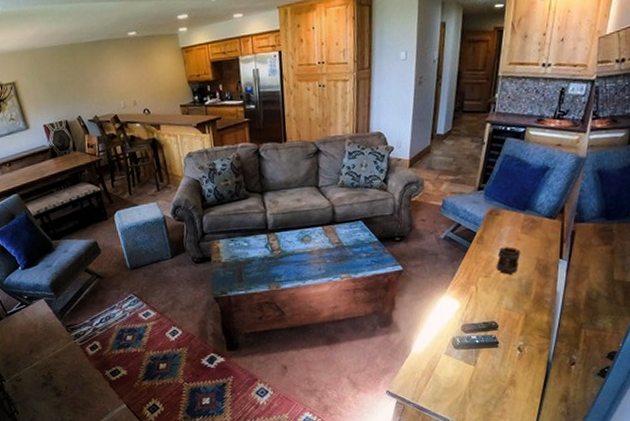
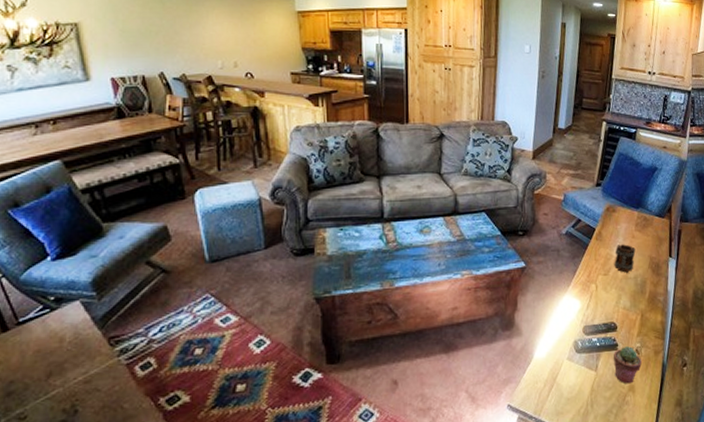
potted succulent: none [493,343,524,379] -> present [613,345,642,384]

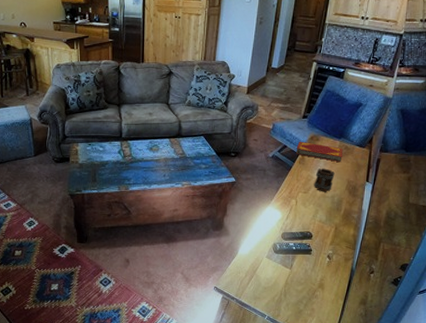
hardback book: none [592,213,643,237] -> present [296,141,343,163]
potted succulent: present [613,345,642,384] -> none [306,251,332,282]

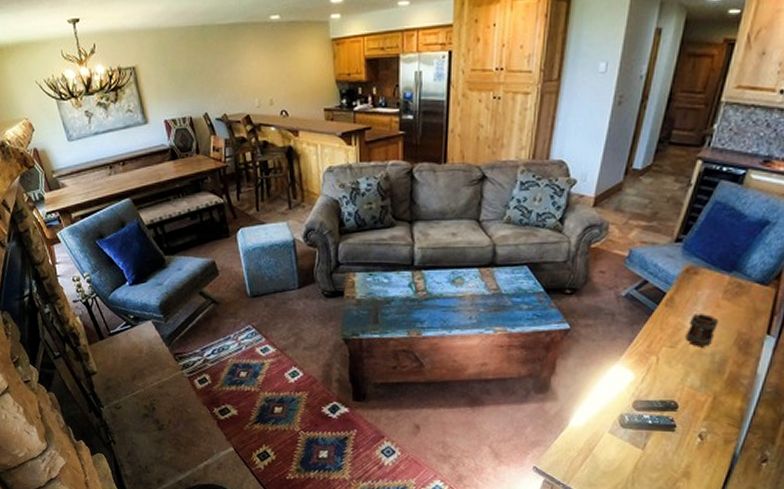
hardback book: present [296,141,343,163] -> none [661,274,735,307]

